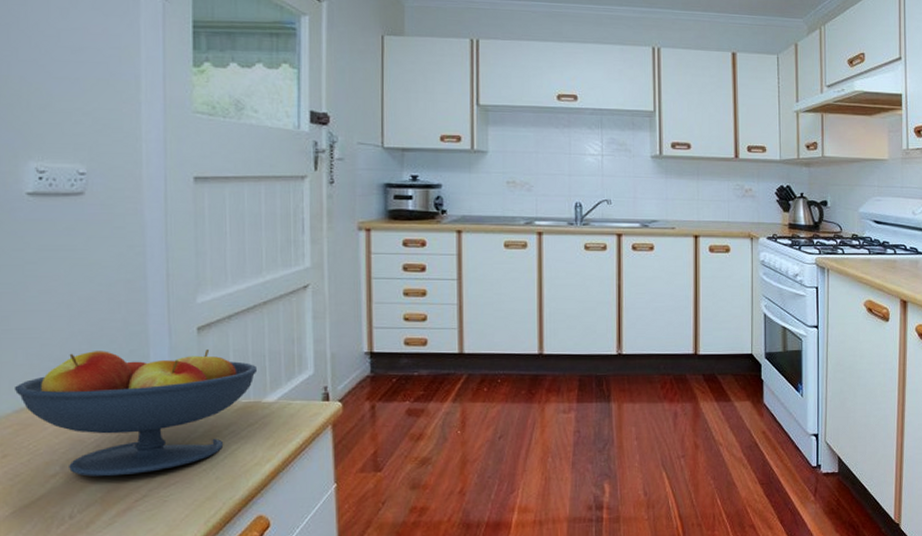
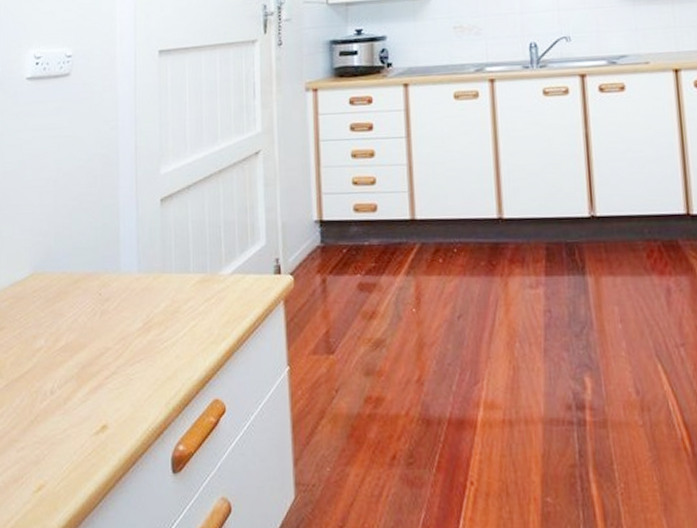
fruit bowl: present [14,350,258,477] -> none [11,221,214,352]

